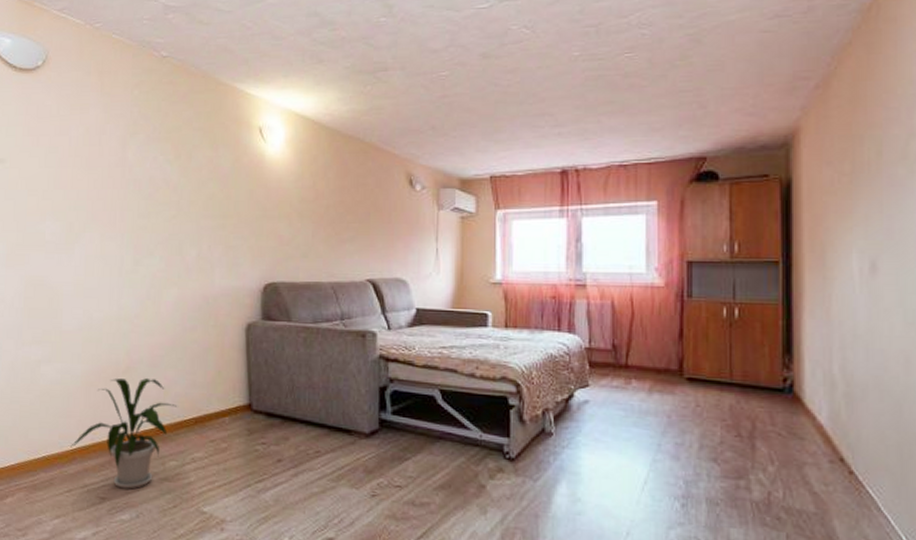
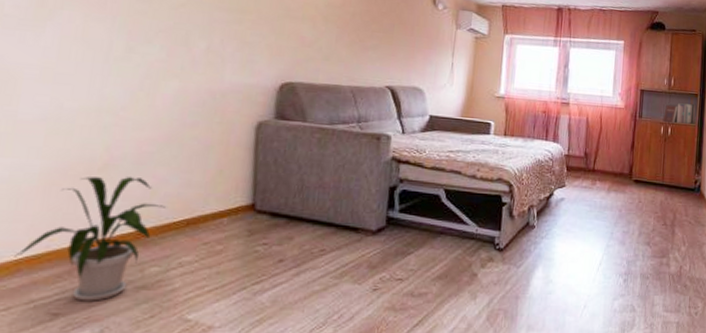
books: none [724,274,778,303] -> present [662,102,697,124]

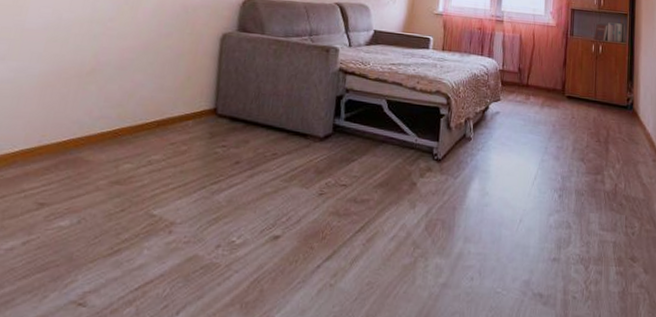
house plant: present [14,176,167,301] -> none [12,79,141,194]

